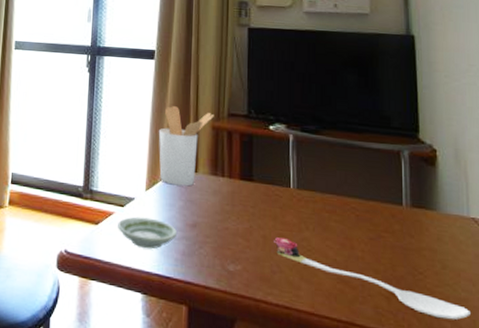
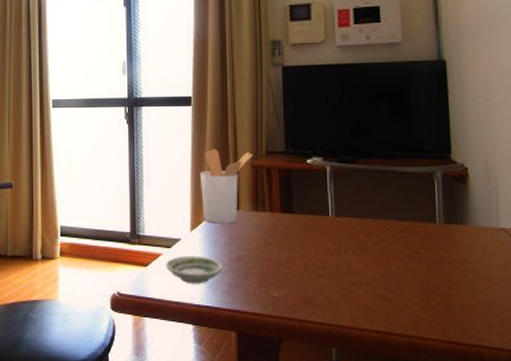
spoon: present [274,237,471,320] -> none [315,263,500,322]

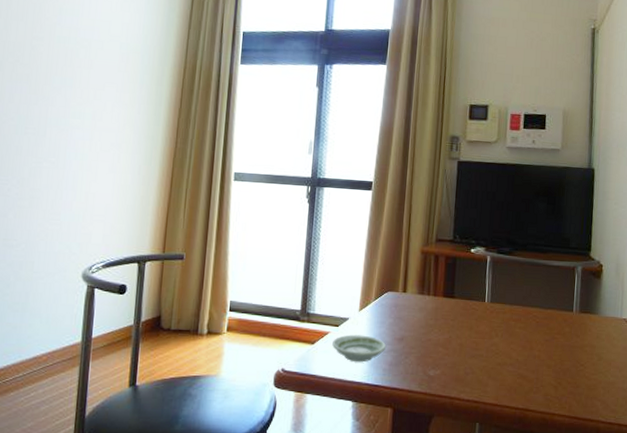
utensil holder: present [199,149,253,223] -> none [372,233,424,305]

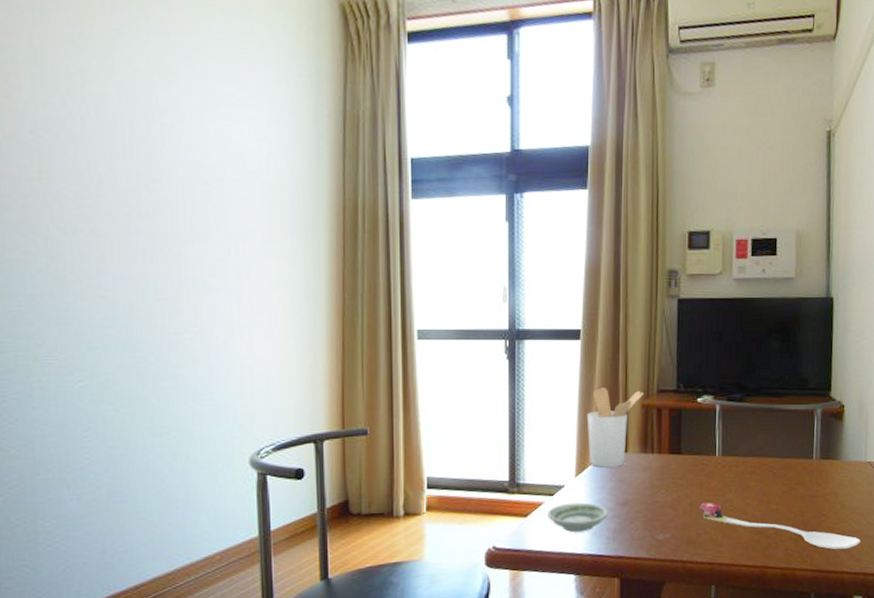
utensil holder: none [372,233,424,305] -> present [586,388,644,468]
spoon: none [469,345,616,400] -> present [700,503,860,550]

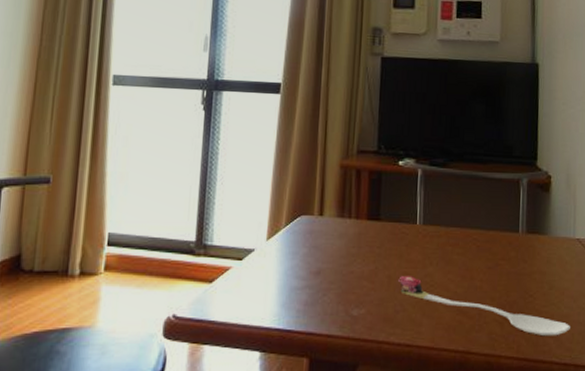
saucer: present [548,502,609,533] -> none [235,269,301,303]
utensil holder: present [586,388,644,468] -> none [282,145,343,232]

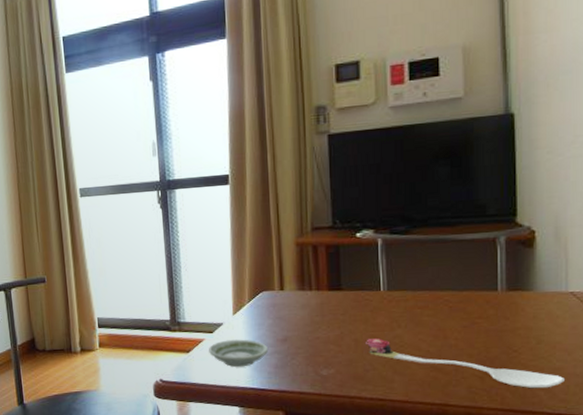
saucer: none [235,269,301,303] -> present [209,339,269,368]

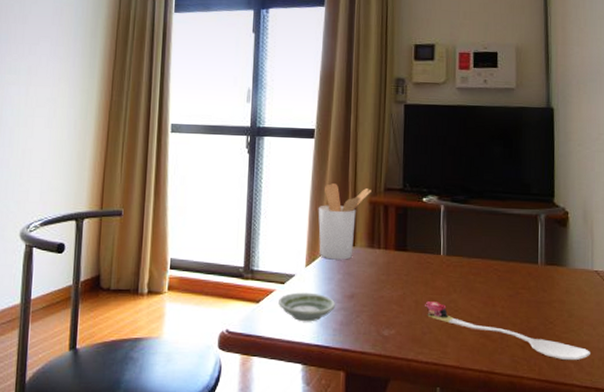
utensil holder: none [240,229,297,306] -> present [318,183,371,260]

